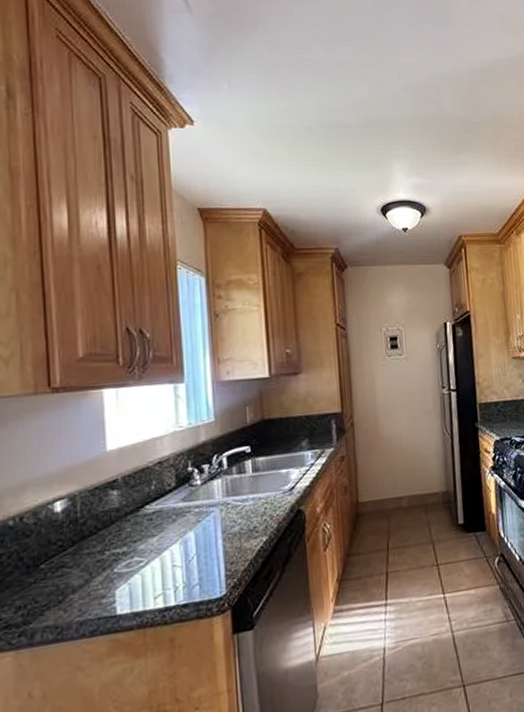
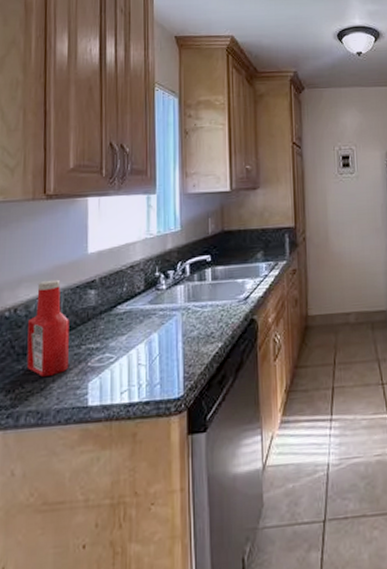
ketchup bottle: none [38,481,92,588] -> present [26,279,70,377]

